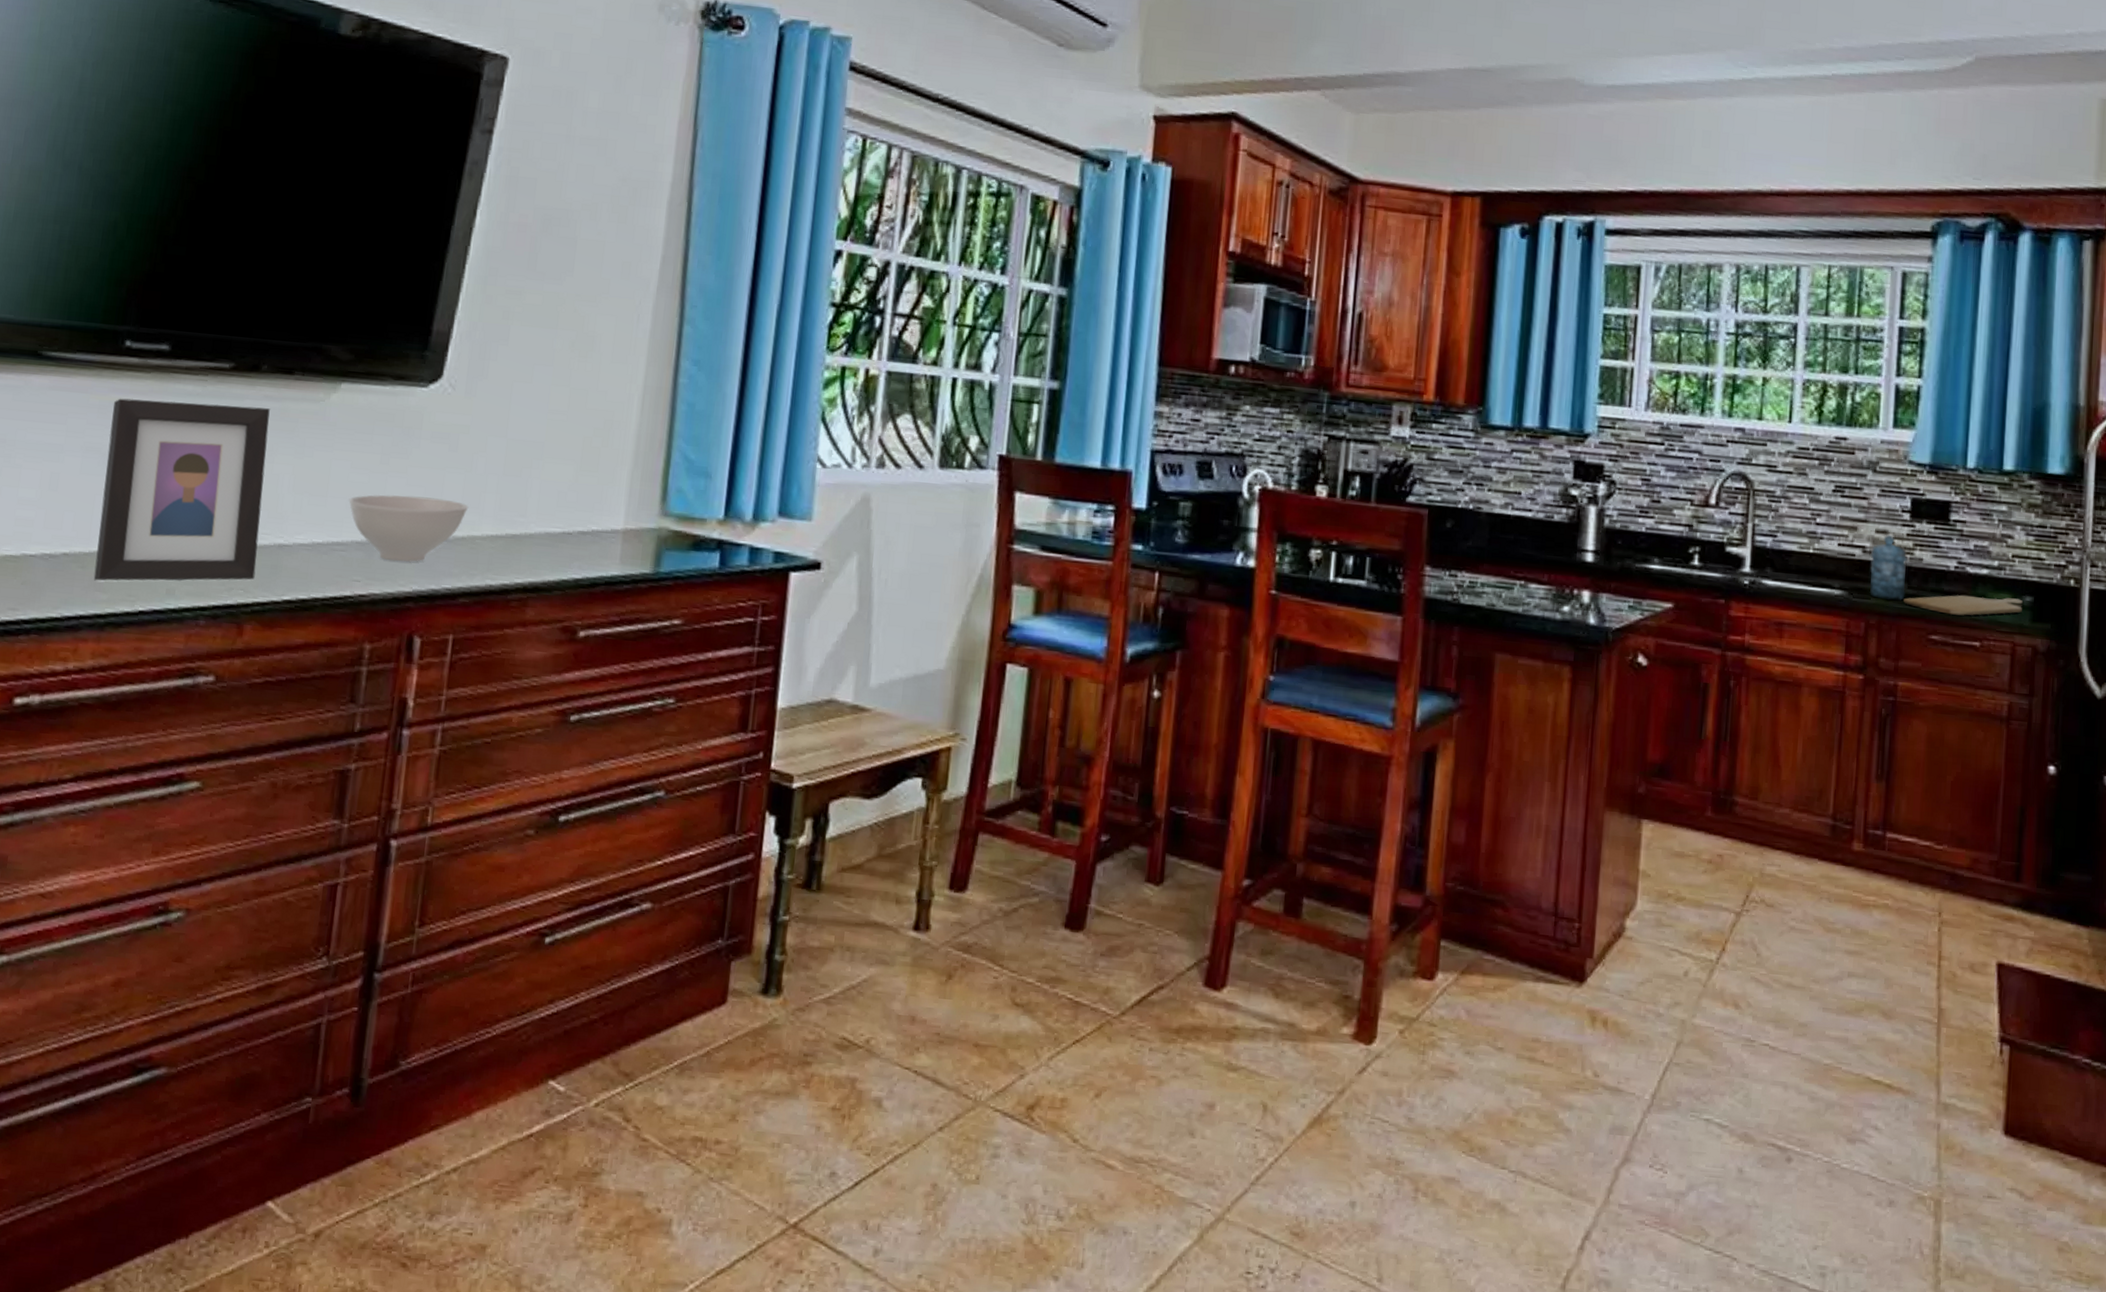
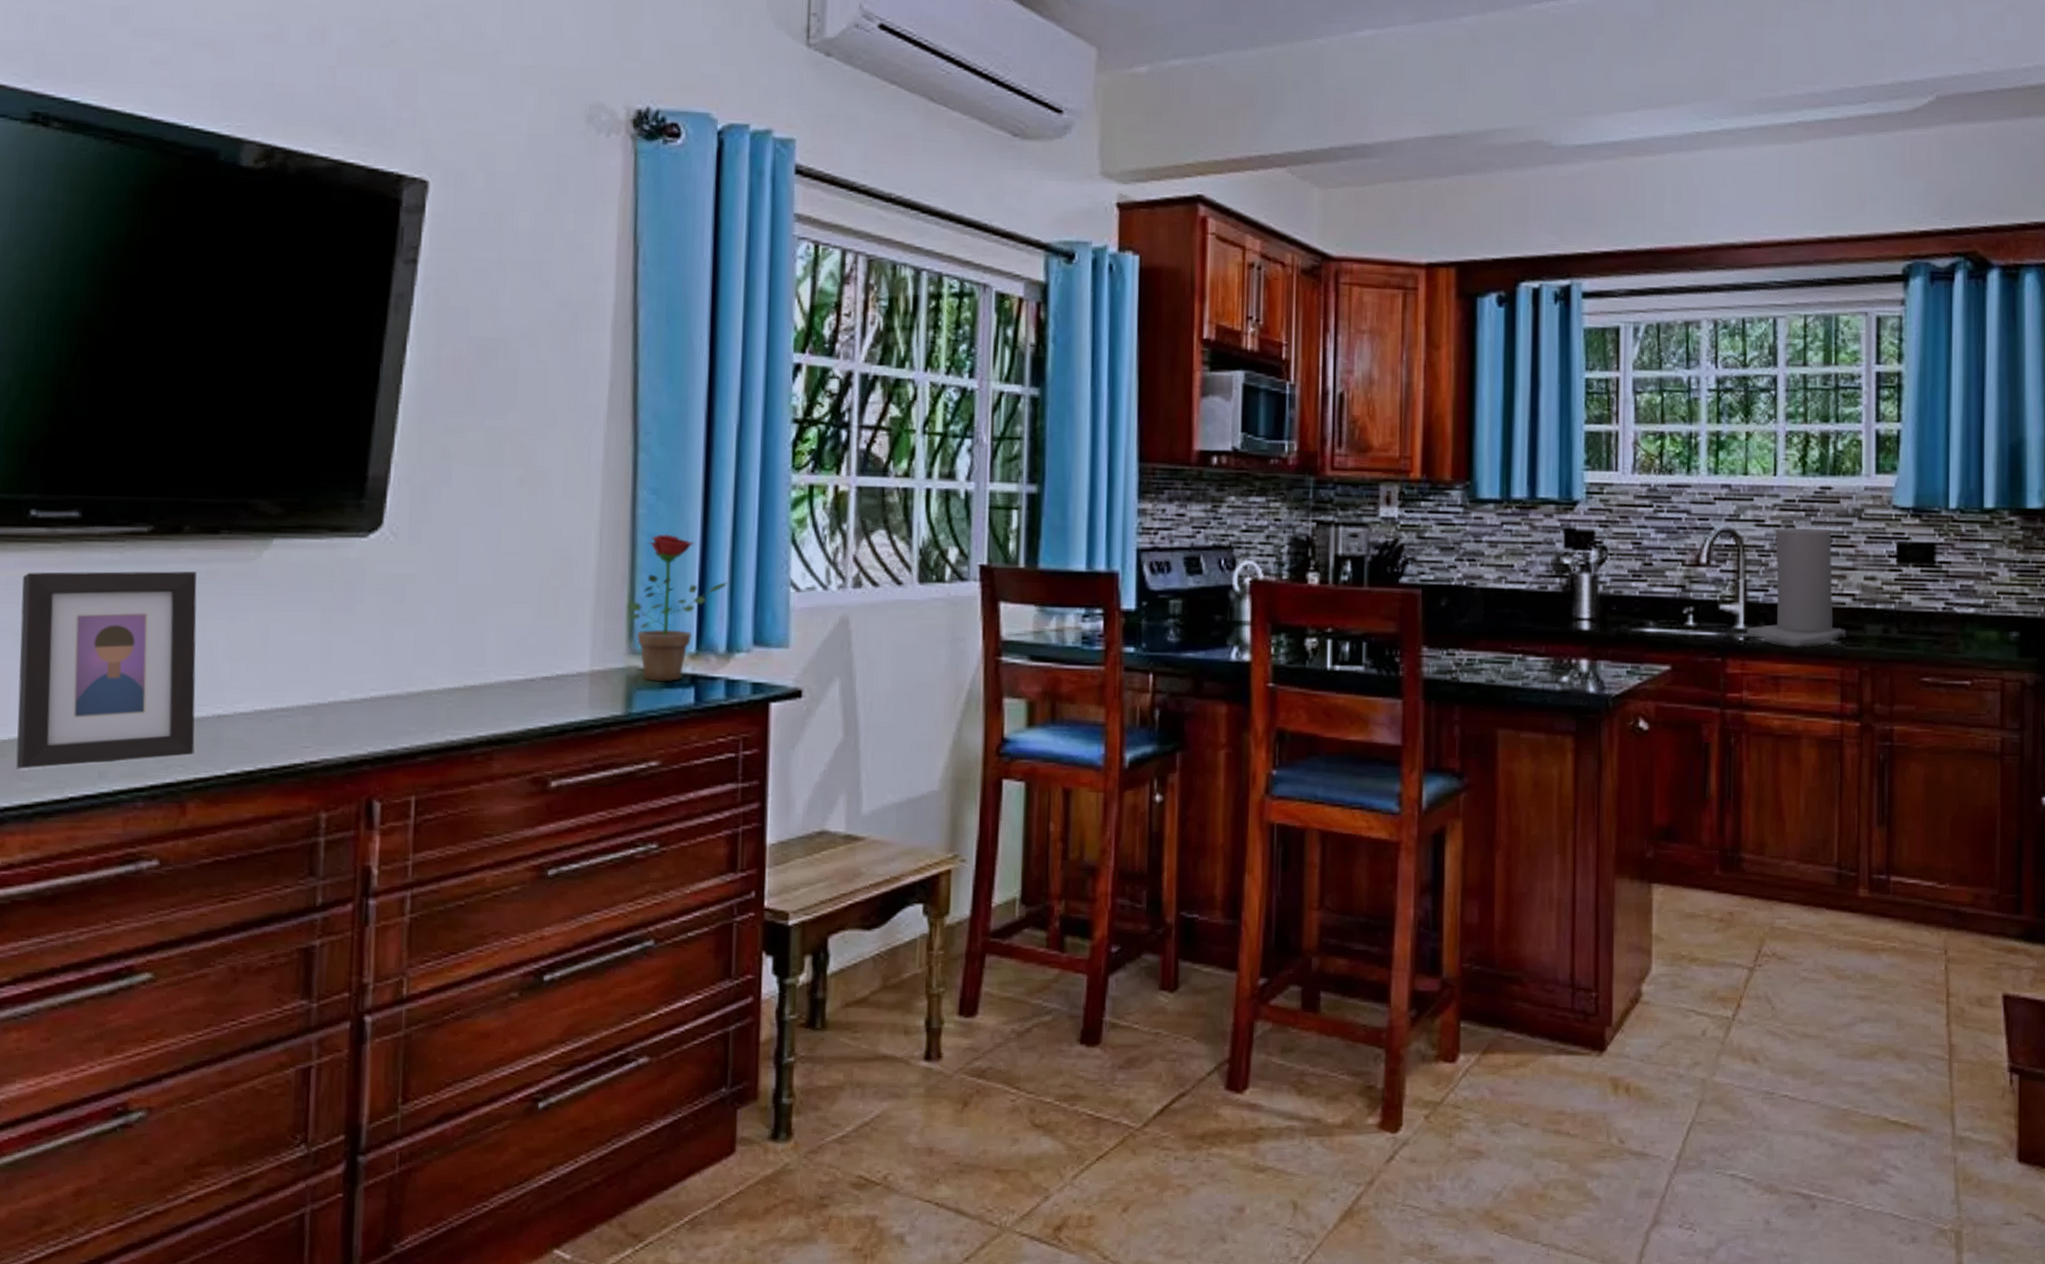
bowl: present [349,495,469,562] -> none [291,653,422,724]
decorative plant: none [662,404,758,545] -> present [627,534,727,682]
paper towel: none [1751,475,1854,597] -> present [1746,528,1846,648]
canister: present [1869,535,1907,601] -> none [1860,581,1896,646]
chopping board: present [1904,595,2024,616] -> none [1895,635,2010,656]

